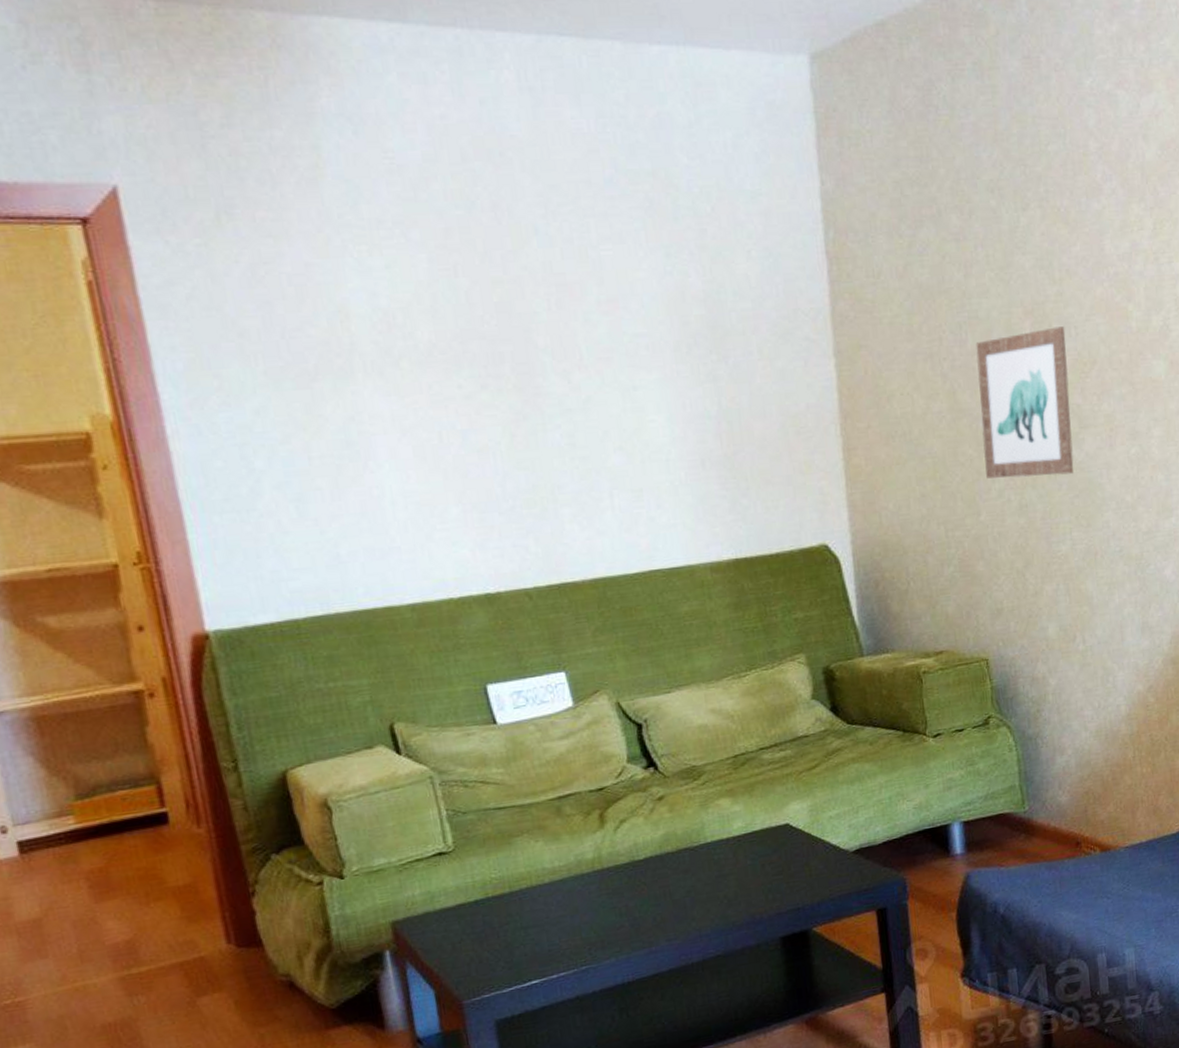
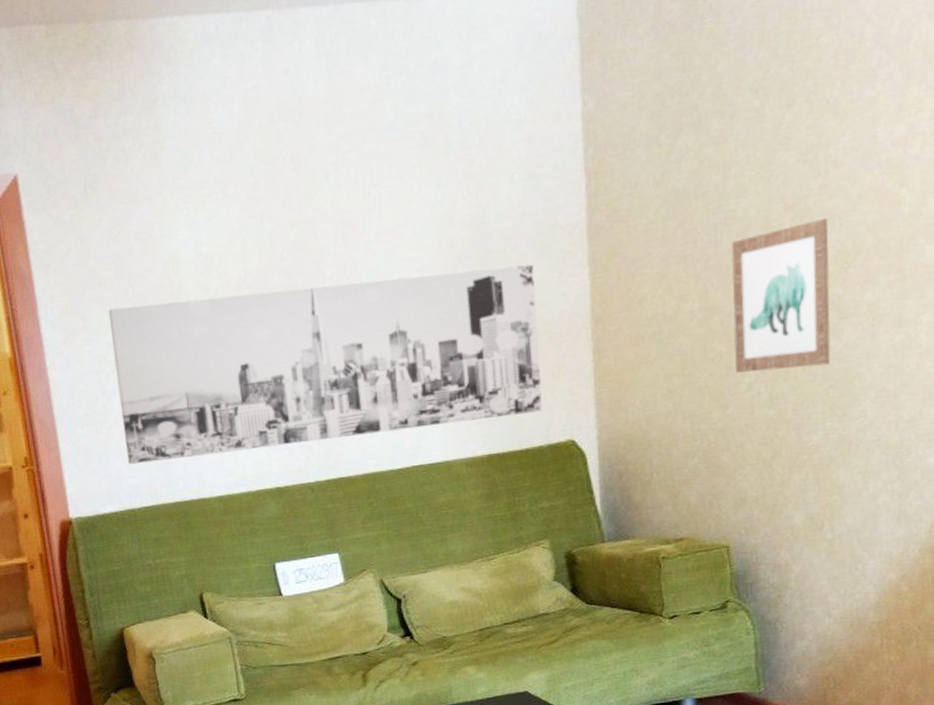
wall art: none [254,350,792,564] -> present [109,264,542,465]

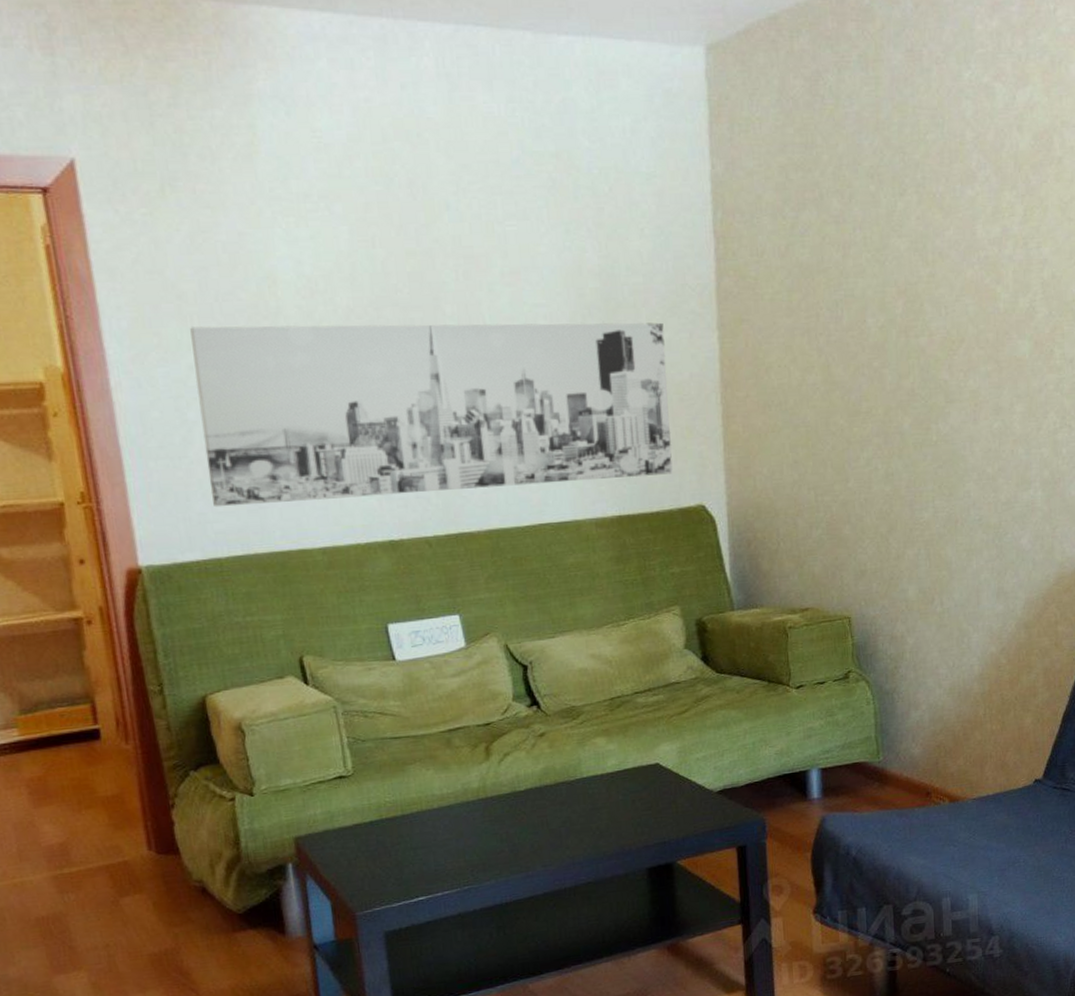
wall art: present [731,218,831,373] -> none [850,306,939,448]

